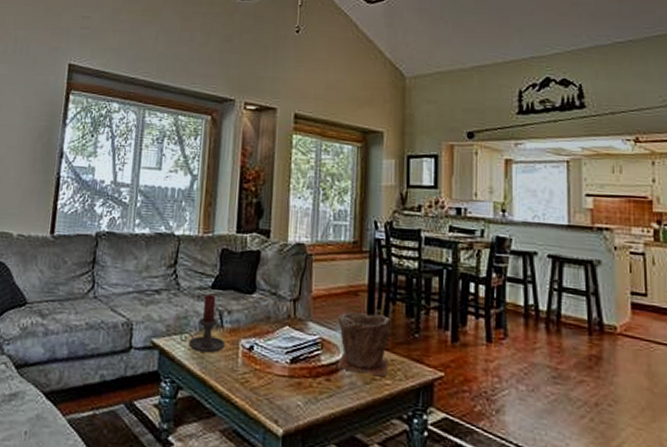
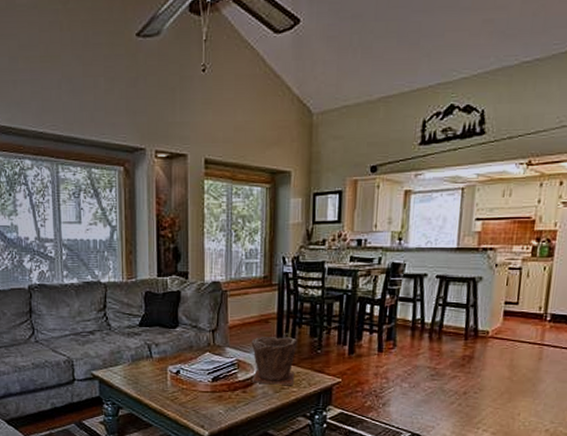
candle holder: present [179,293,226,353] -> none [115,331,155,379]

